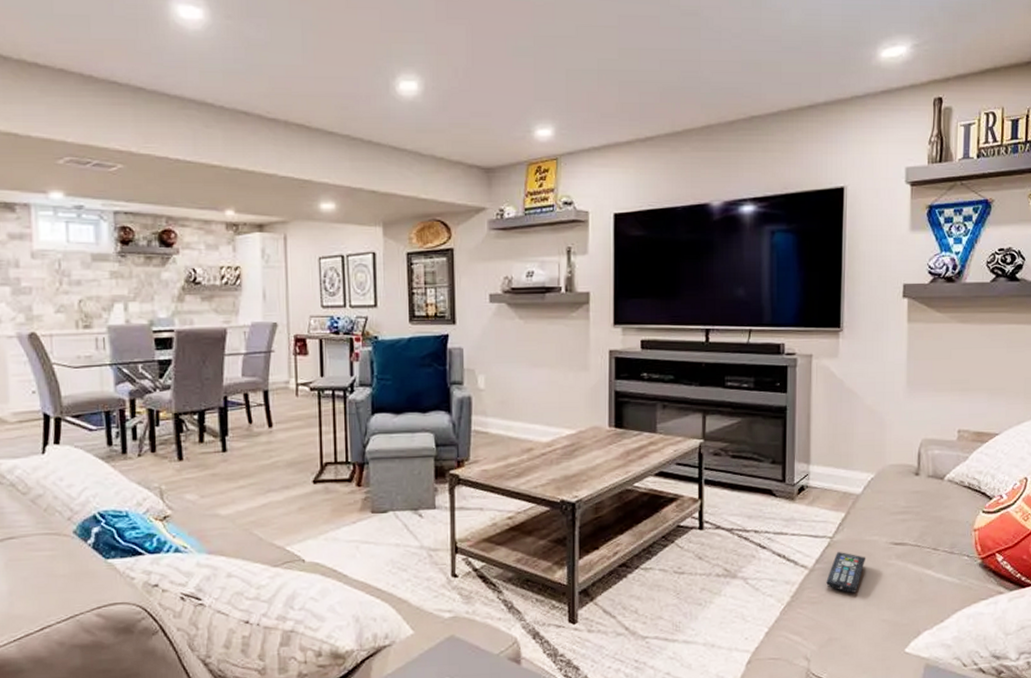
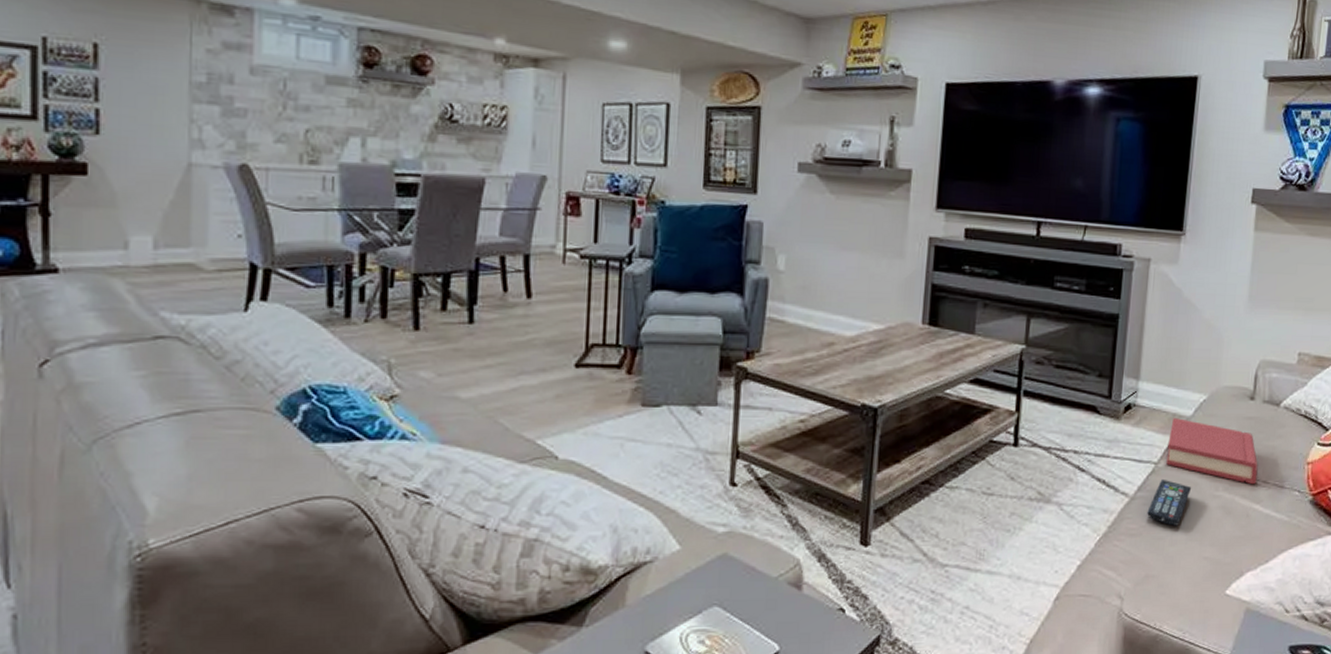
hardback book: none [841,495,927,552] -> present [1166,417,1258,485]

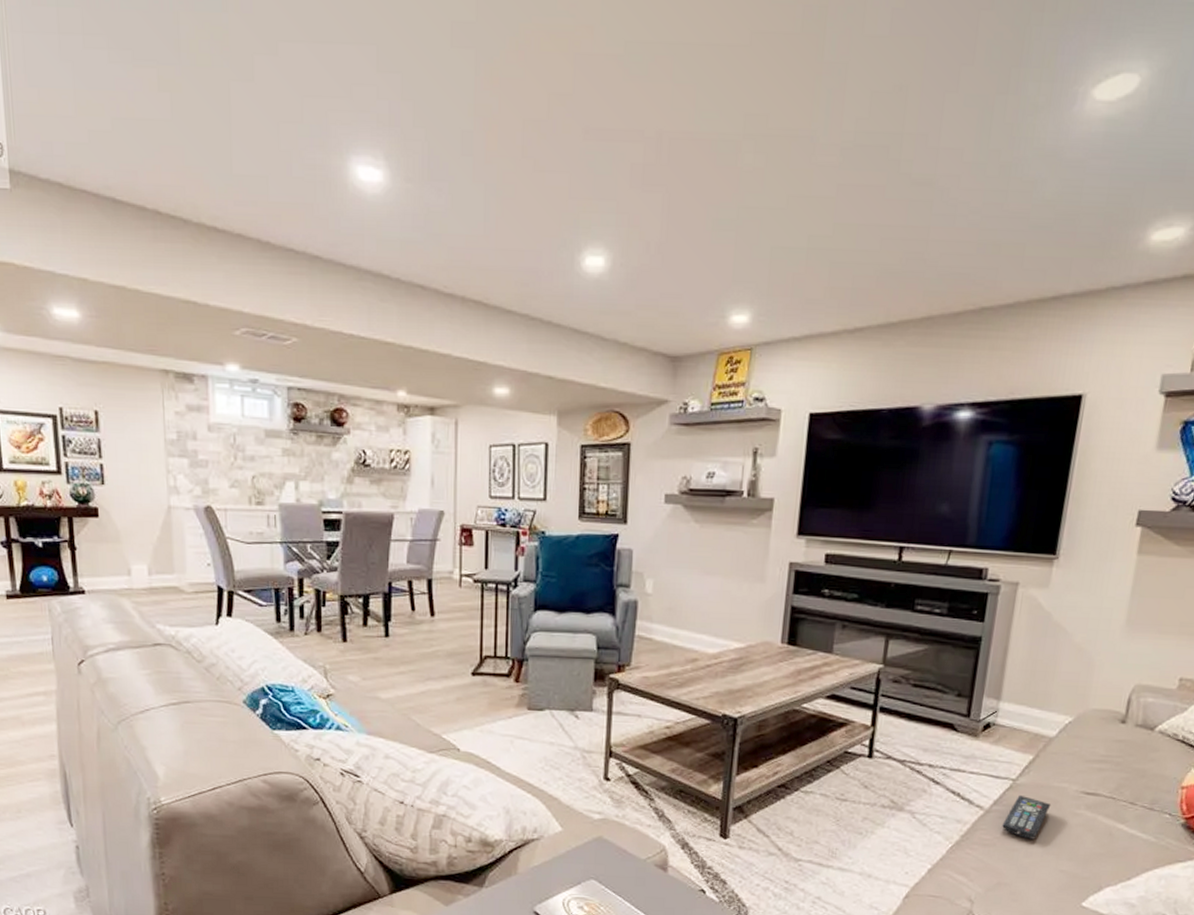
hardback book: present [1166,417,1258,485] -> none [1025,737,1126,806]

